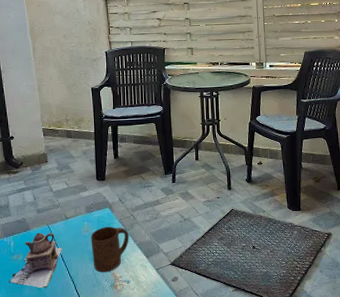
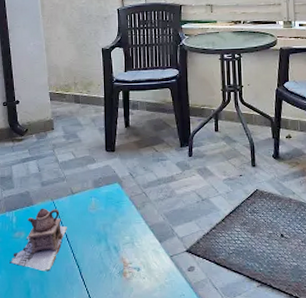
cup: present [91,226,129,273] -> none [98,204,140,257]

